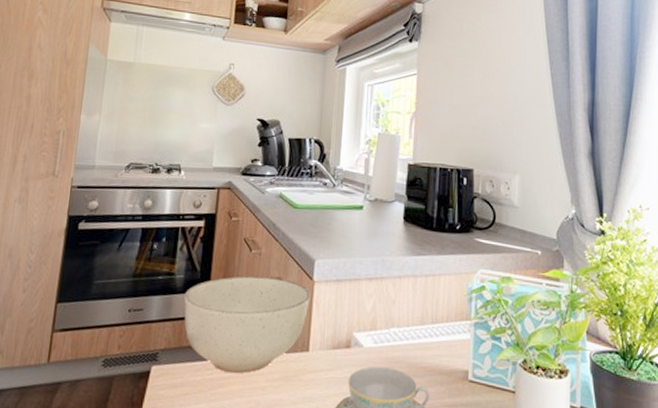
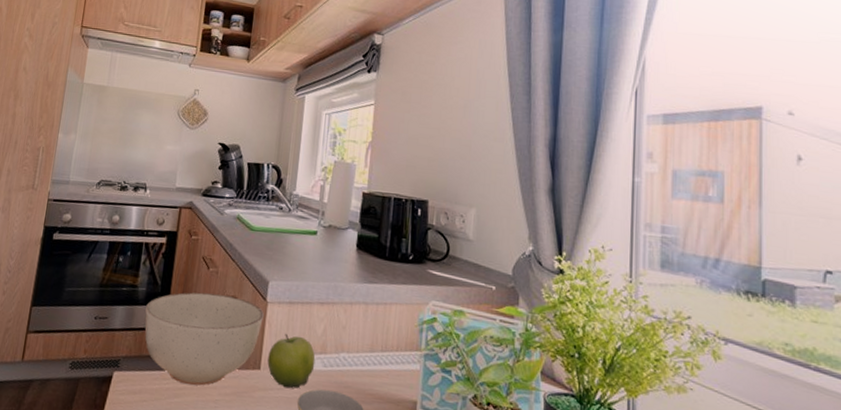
fruit: none [316,313,366,368] -> present [267,334,316,389]

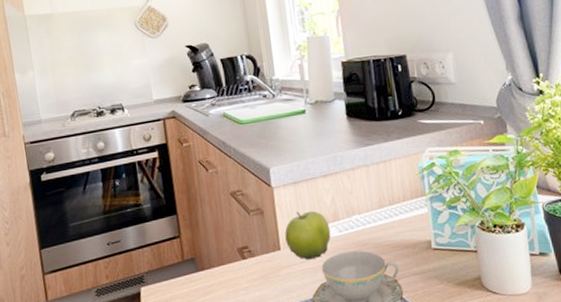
bowl: present [144,292,264,386] -> none [154,190,273,281]

